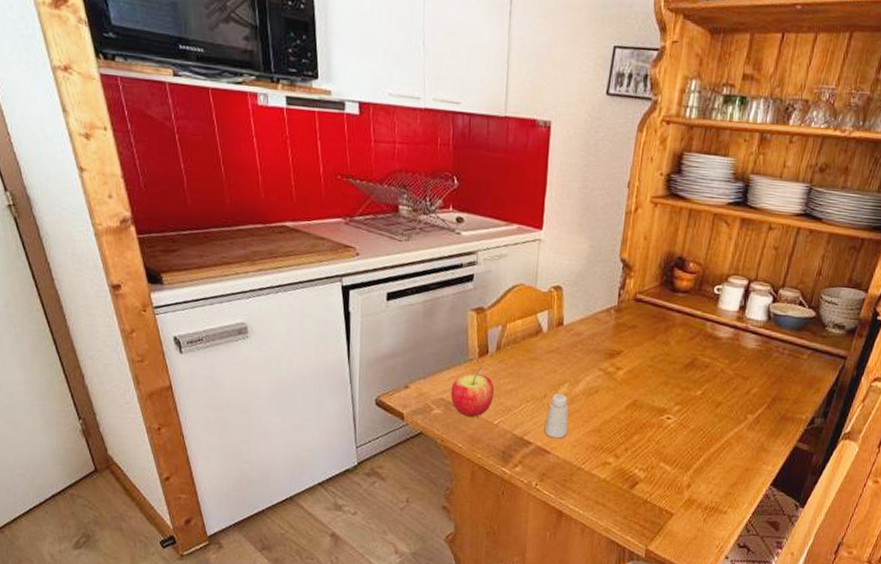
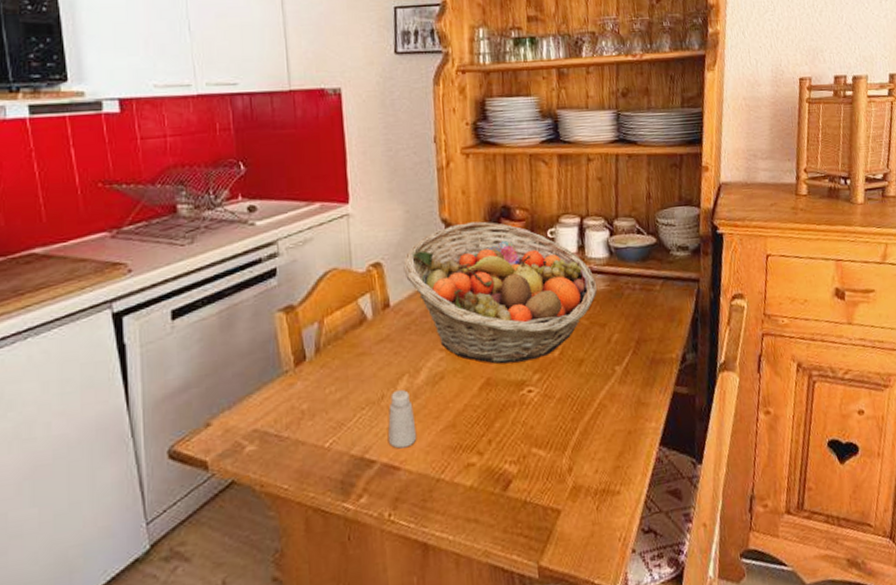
apple: present [451,367,495,417] -> none [265,378,320,446]
fruit basket: none [580,266,749,394] -> present [403,221,598,364]

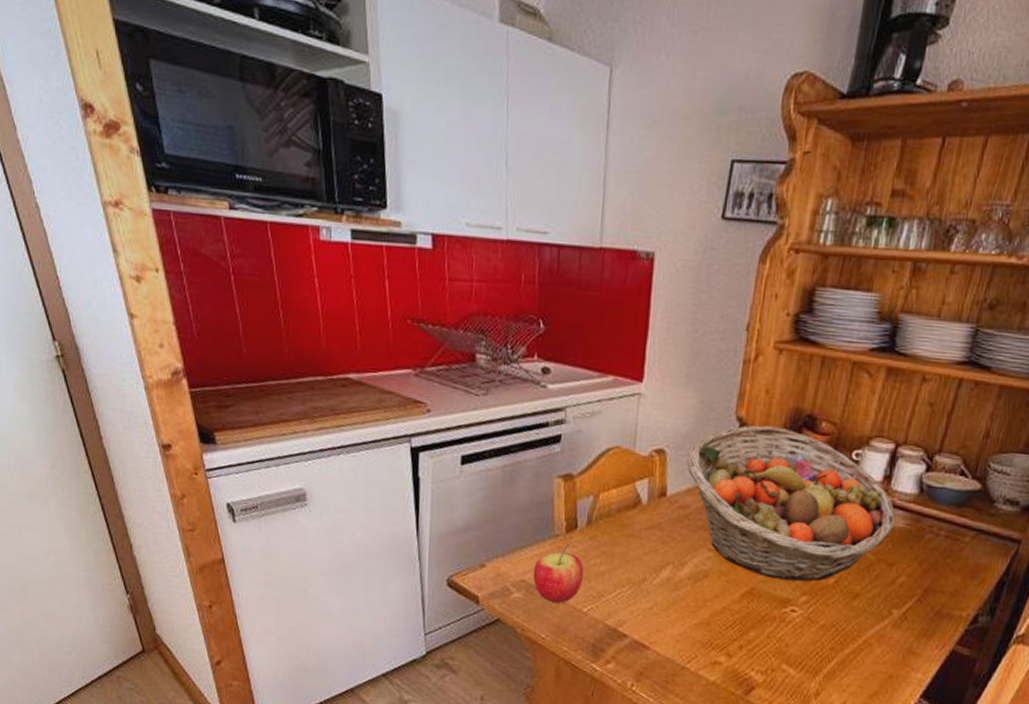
apple: none [265,378,320,446] -> present [533,544,584,603]
saltshaker: present [388,390,417,449] -> none [642,578,672,632]

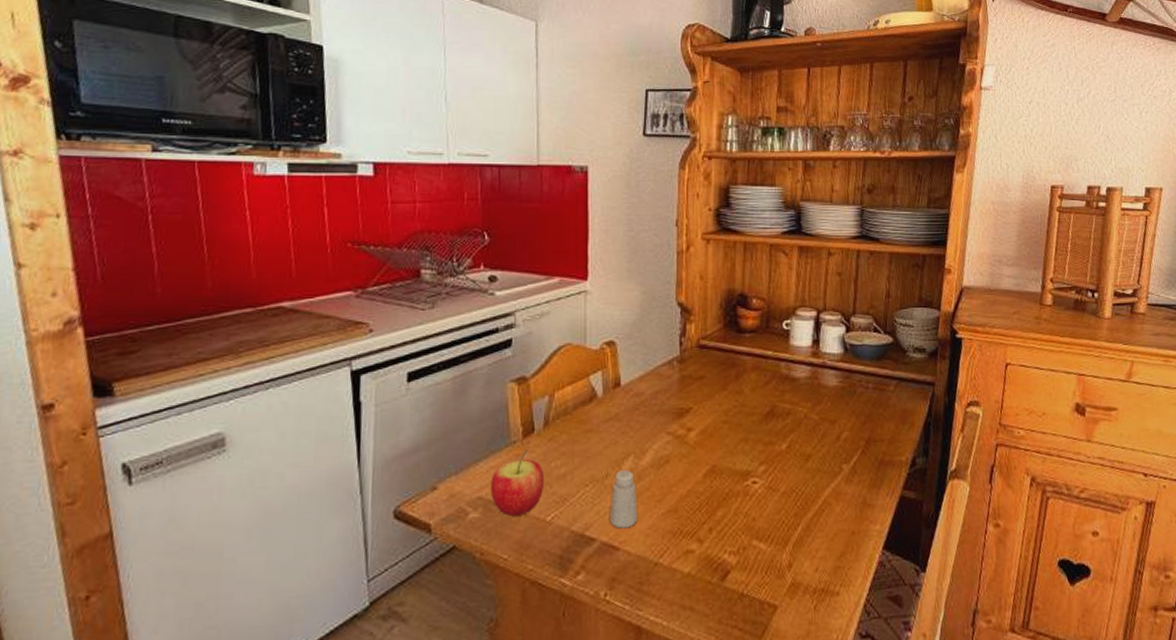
saltshaker: none [642,578,672,632] -> present [609,470,638,529]
fruit basket: present [687,425,895,582] -> none [637,308,830,453]

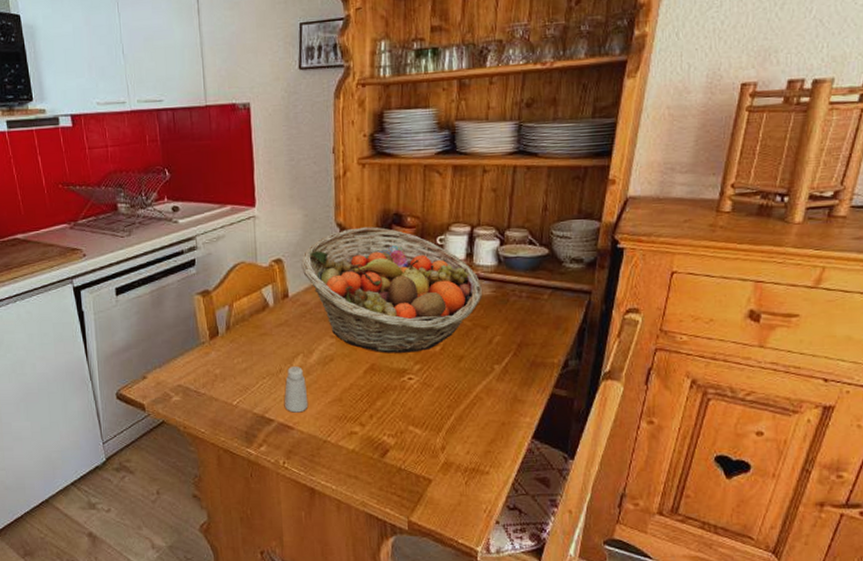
apple: present [490,450,545,516] -> none [187,349,230,400]
fruit basket: none [637,308,830,453] -> present [301,227,483,353]

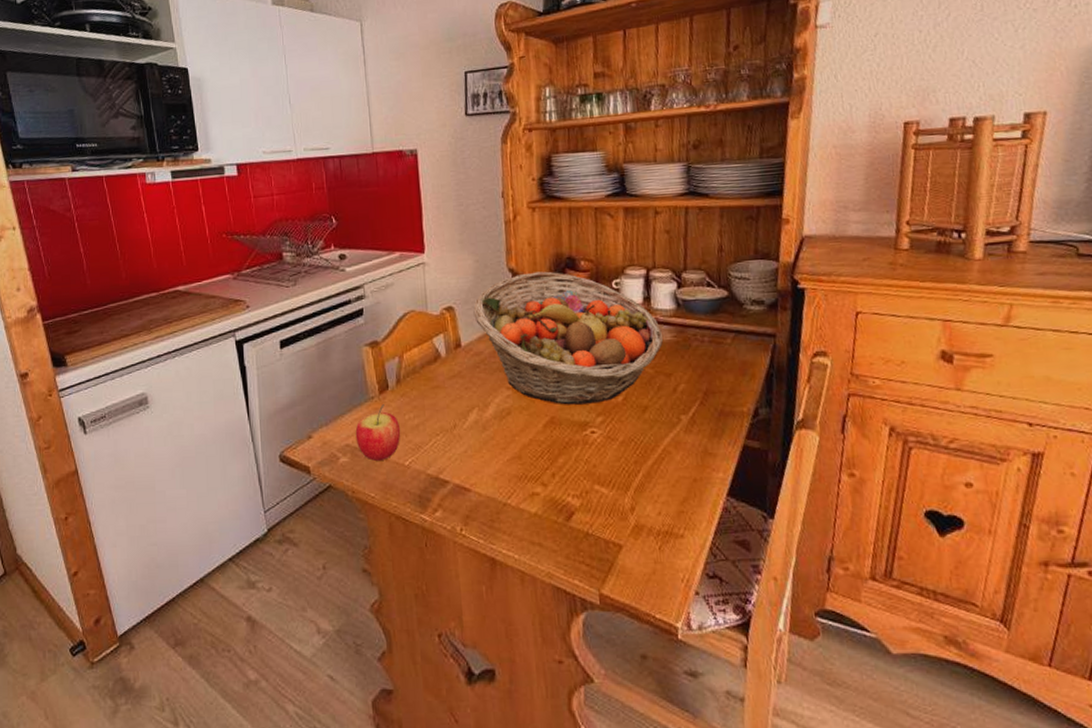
apple: none [187,349,230,400] -> present [355,404,401,461]
saltshaker: present [284,367,309,413] -> none [459,421,486,473]

